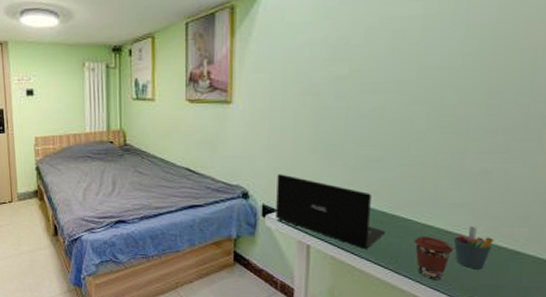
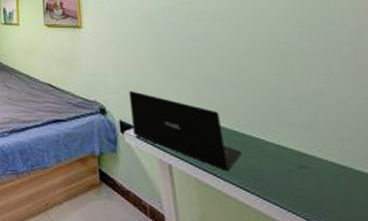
coffee cup: present [414,235,454,281] -> none [272,157,316,211]
pen holder: present [453,226,493,270] -> none [311,148,355,199]

